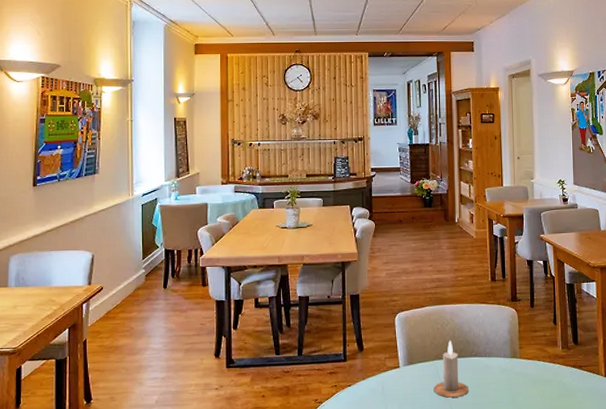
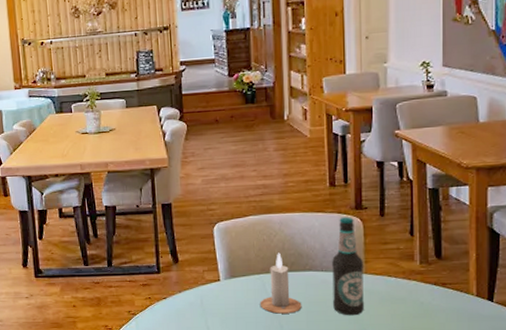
bottle: none [493,308,520,398] -> present [332,217,365,316]

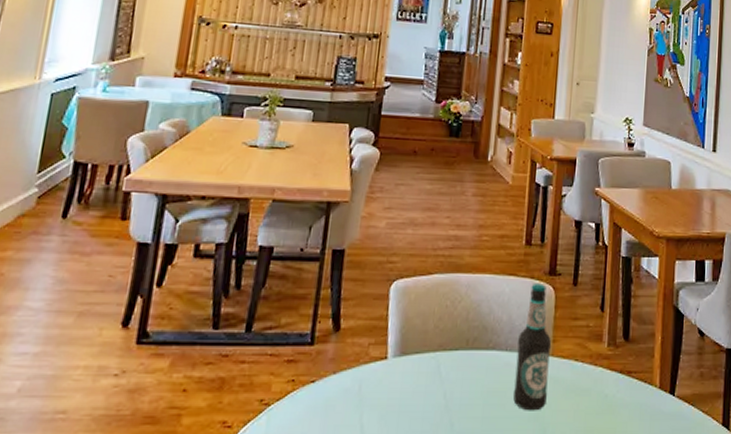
candle: present [259,253,302,314] -> none [430,324,479,407]

